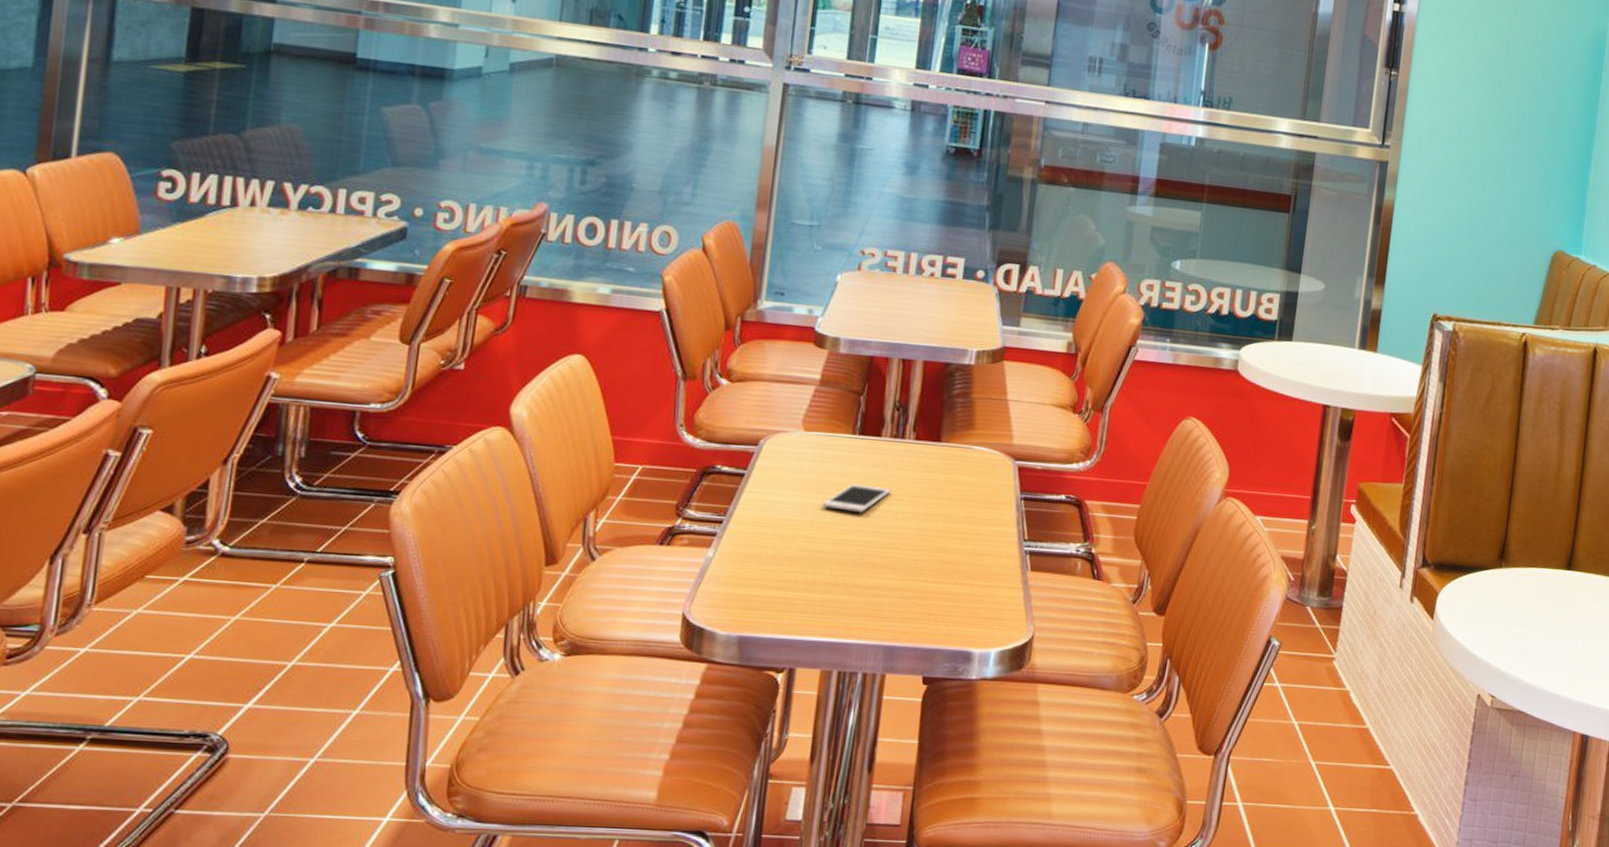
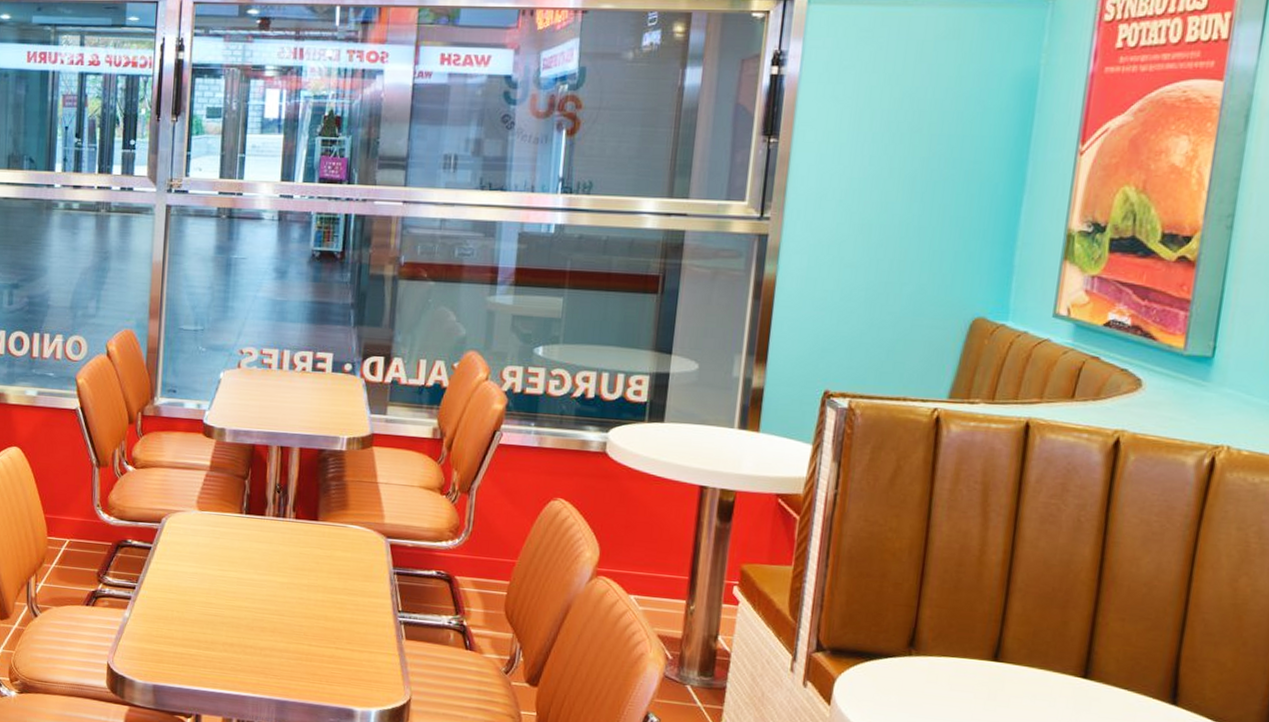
cell phone: present [822,483,891,514] -> none [217,557,276,583]

